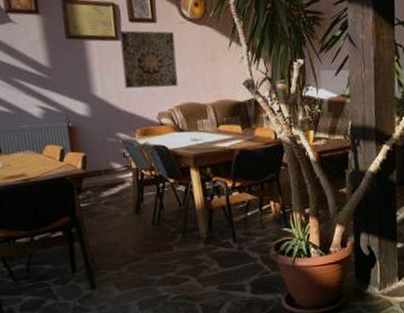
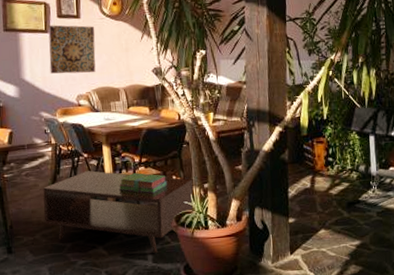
coffee table: none [125,197,294,285] -> present [43,171,193,254]
stack of books: none [211,198,265,221] -> present [119,173,168,194]

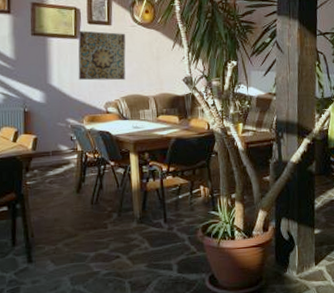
coffee table: present [43,171,193,254] -> none [67,179,221,264]
stack of books: present [119,173,168,194] -> none [146,182,195,203]

